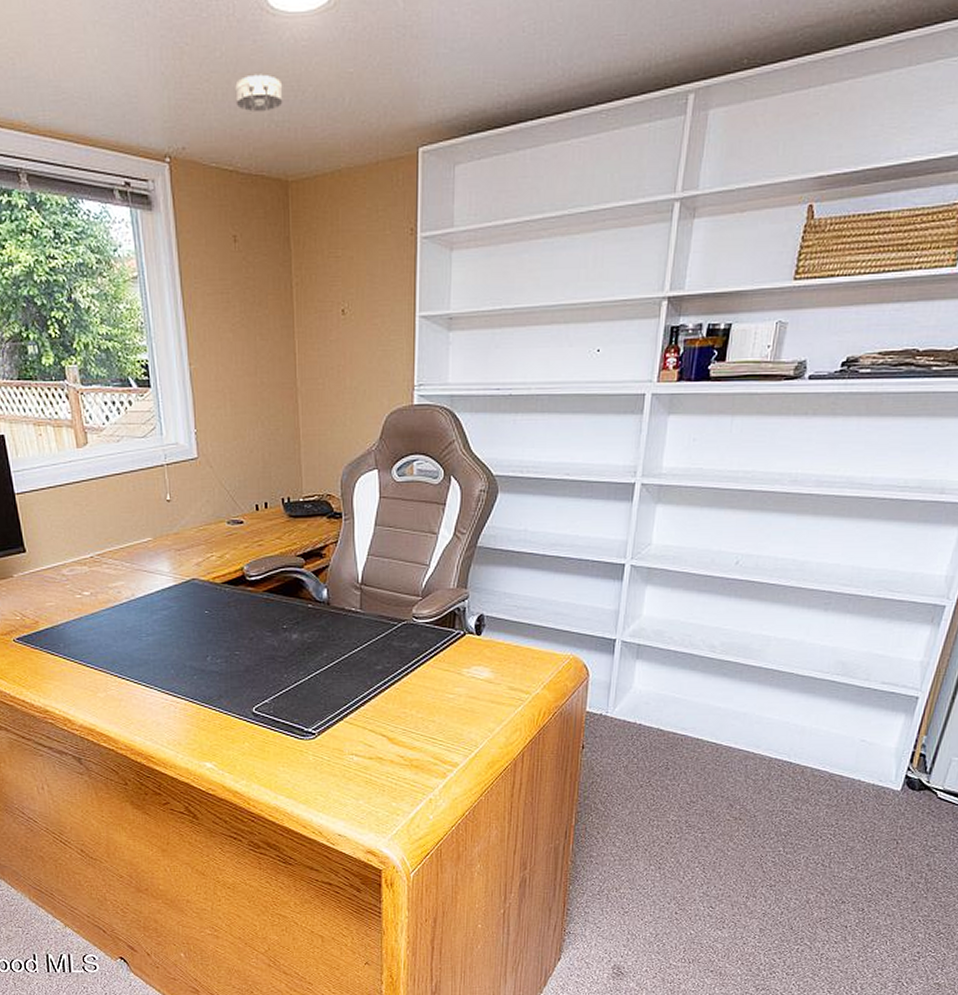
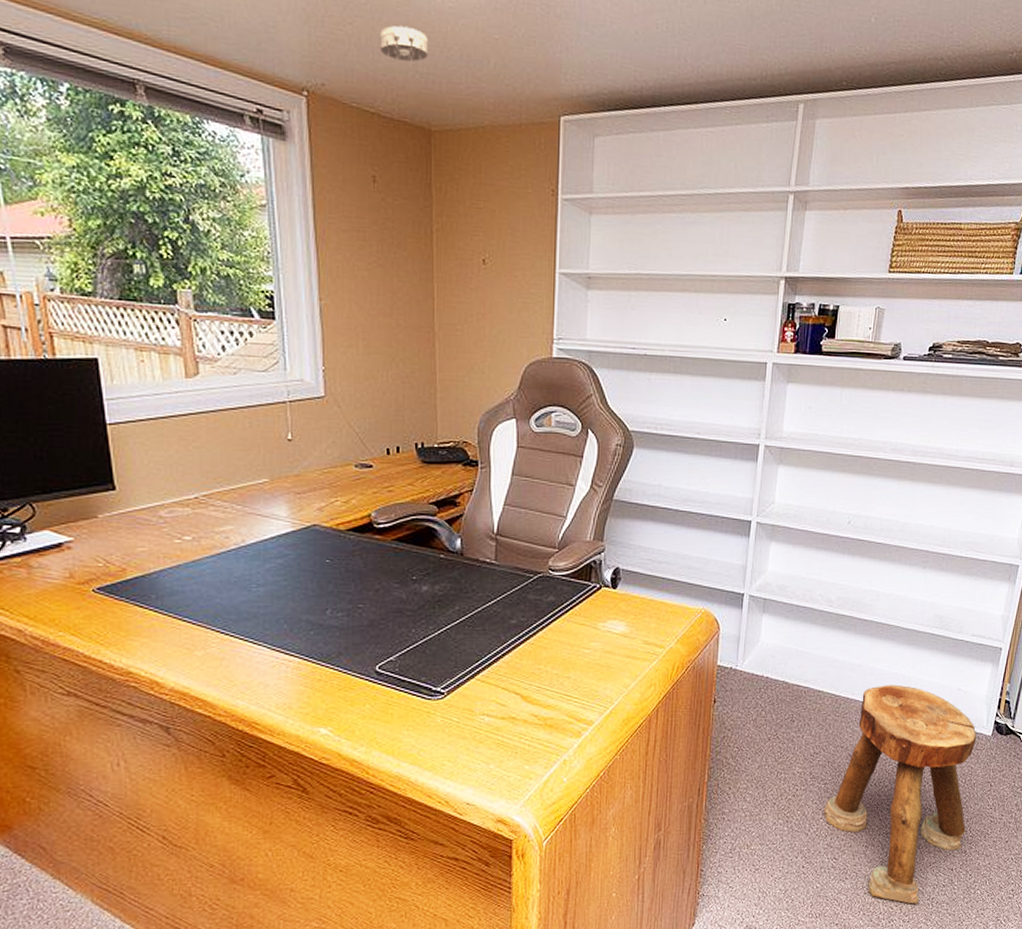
stool: none [699,734,883,958] -> present [823,684,977,904]

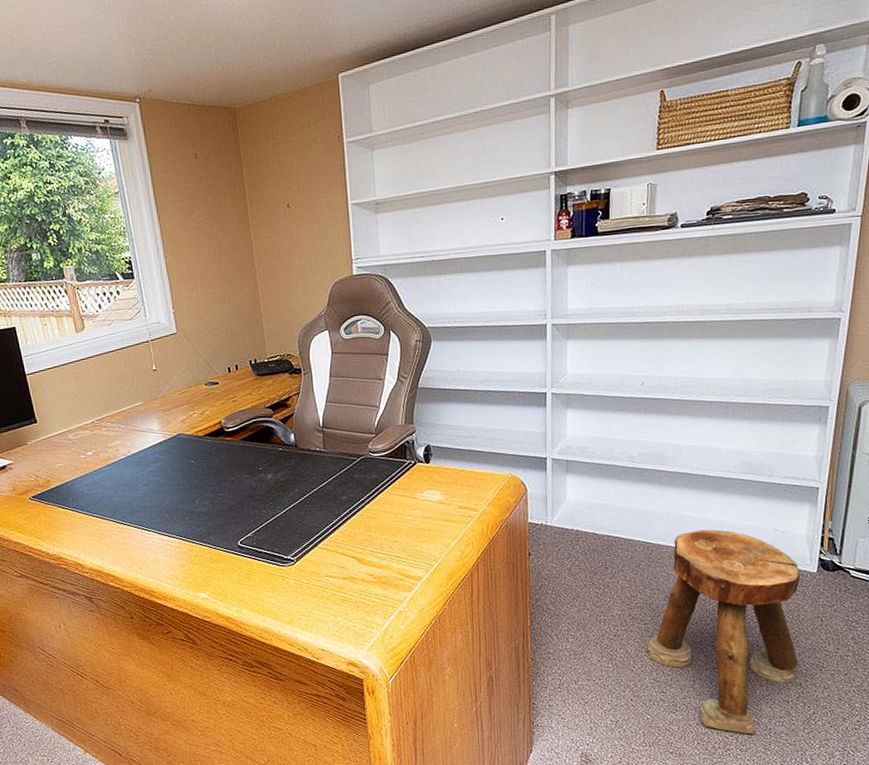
smoke detector: present [380,25,429,62] -> none [188,30,227,59]

